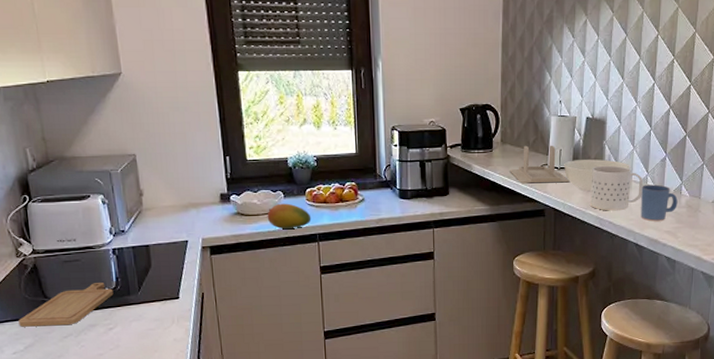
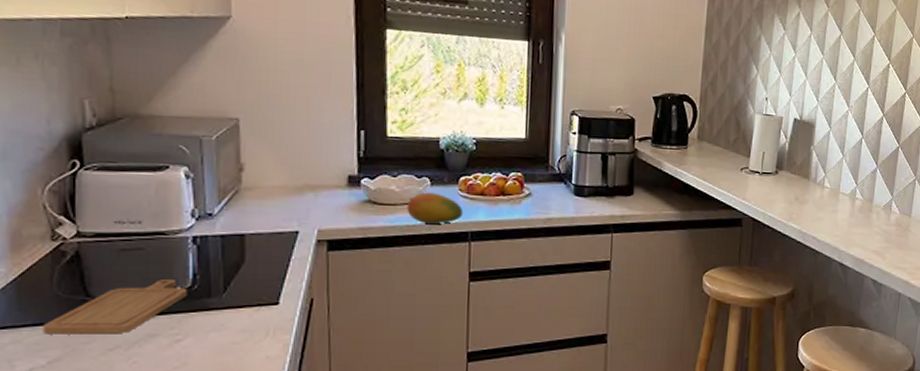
napkin holder: present [510,145,570,184] -> none [705,144,772,190]
bowl: present [564,159,632,192] -> none [766,165,840,202]
mug: present [590,165,643,211] -> none [793,173,851,225]
mug: present [641,184,678,222] -> none [847,198,887,240]

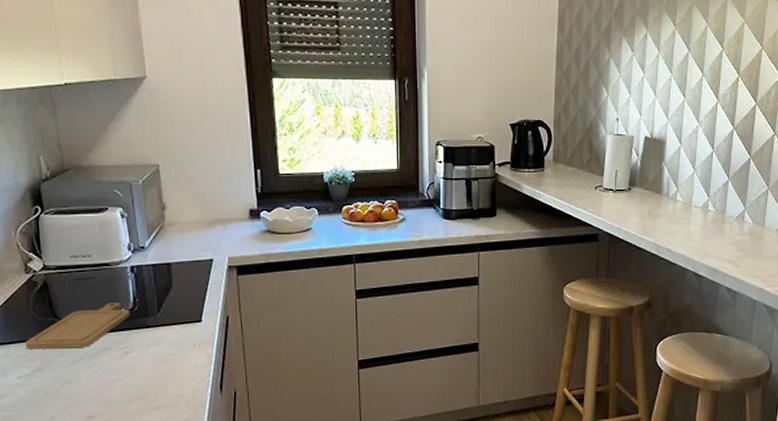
fruit: present [407,192,464,224] -> none [299,221,348,248]

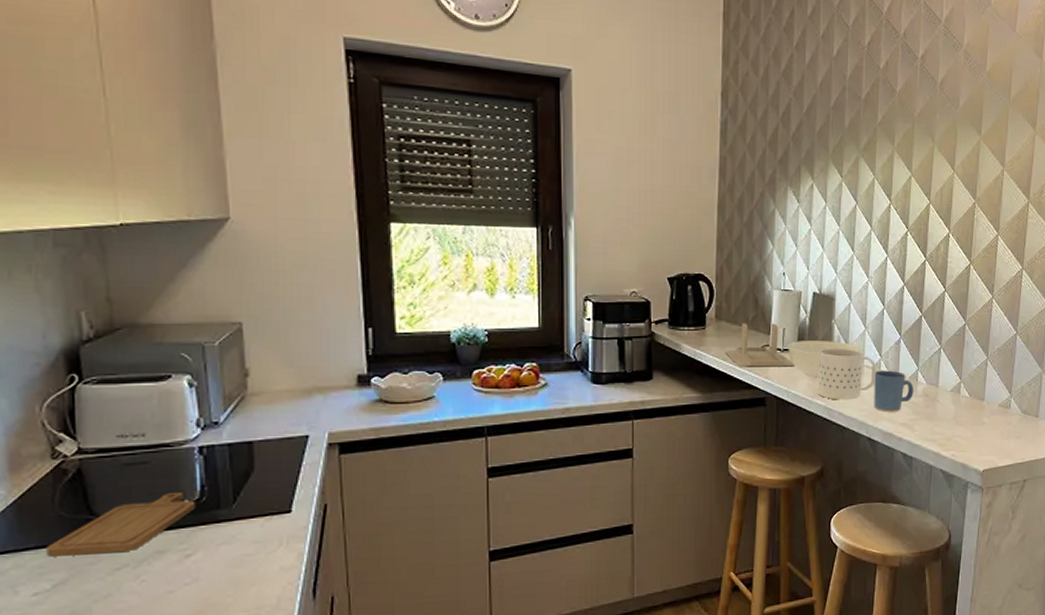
napkin holder: none [562,165,626,206] -> present [725,322,794,367]
bowl: none [620,182,692,216] -> present [788,341,863,378]
mug: none [647,188,704,237] -> present [818,348,876,400]
mug: none [700,210,740,250] -> present [874,370,914,413]

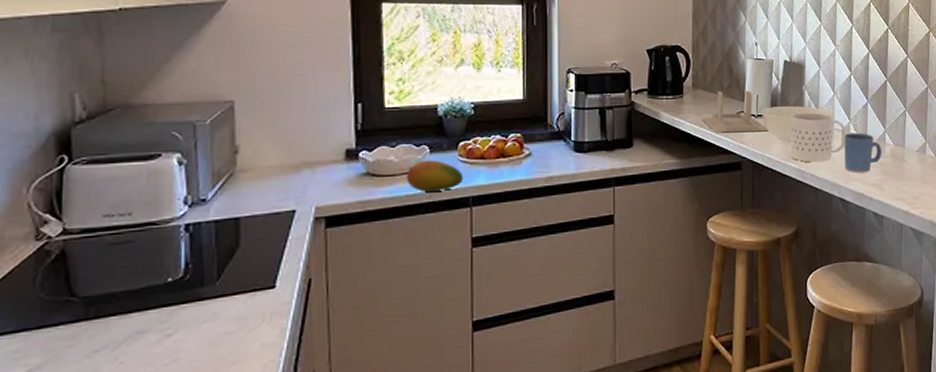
chopping board: present [46,493,196,557] -> none [23,271,179,341]
fruit: none [419,388,478,420] -> present [406,160,464,192]

